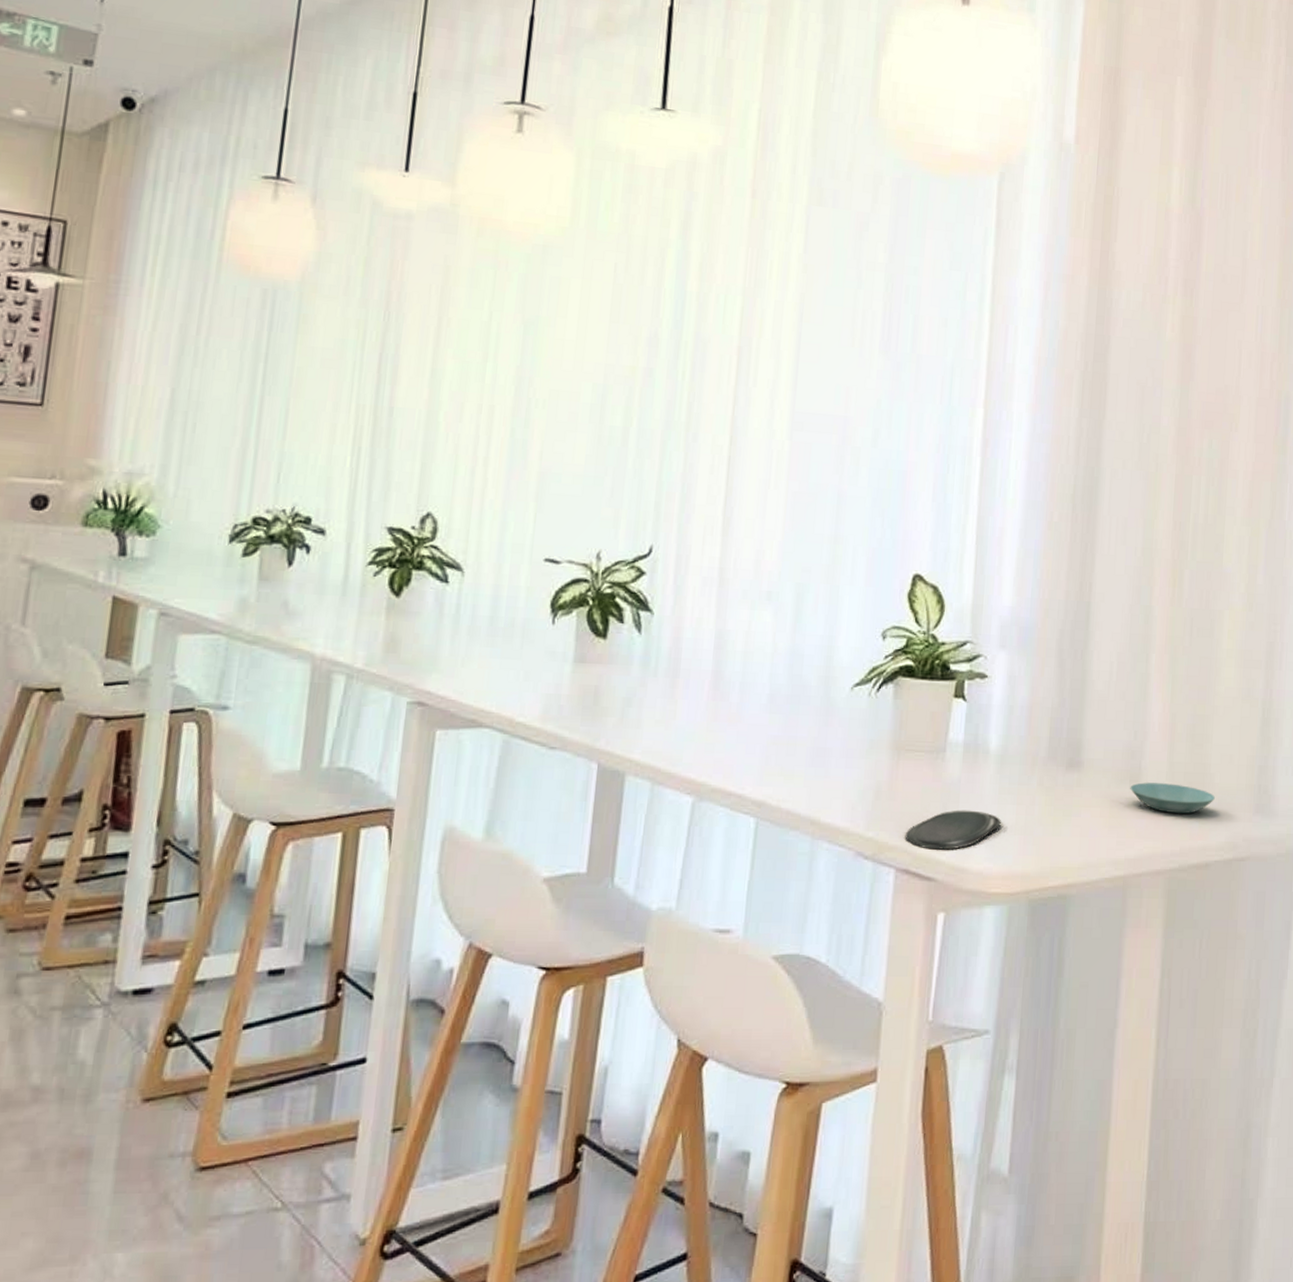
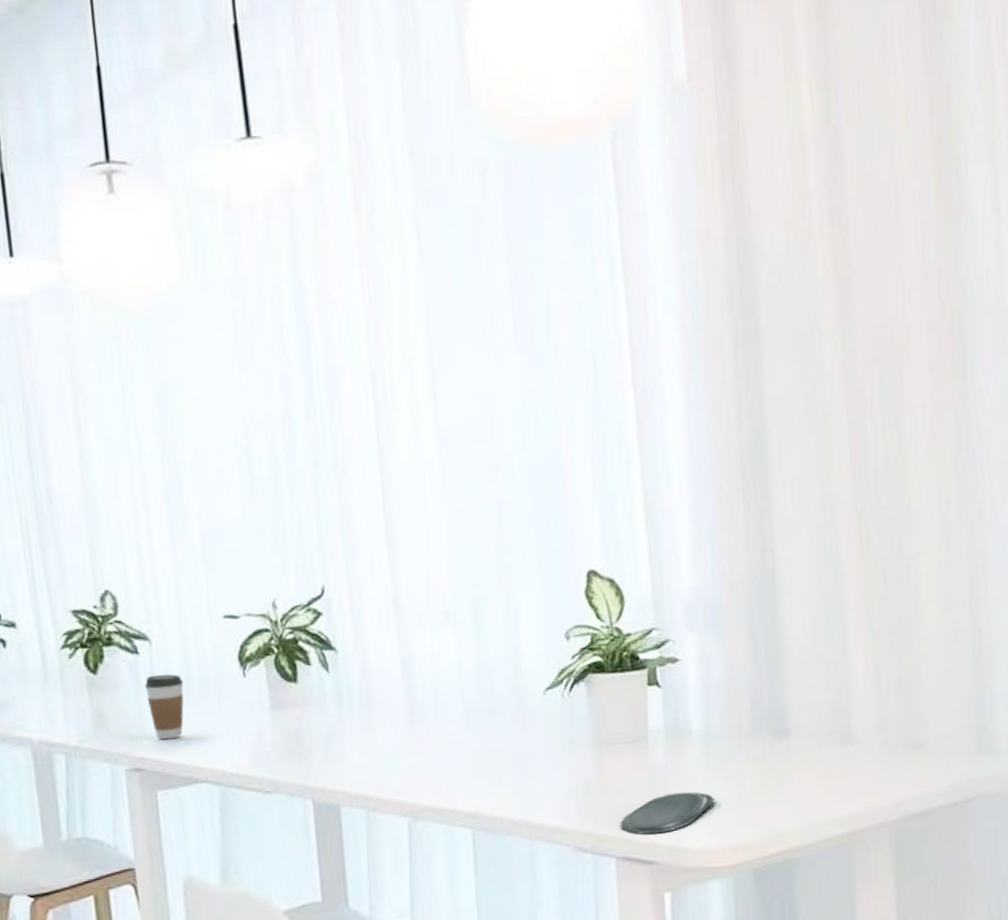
coffee cup: none [446,607,489,677] -> present [144,674,184,740]
saucer: present [1130,782,1215,814] -> none [841,736,932,766]

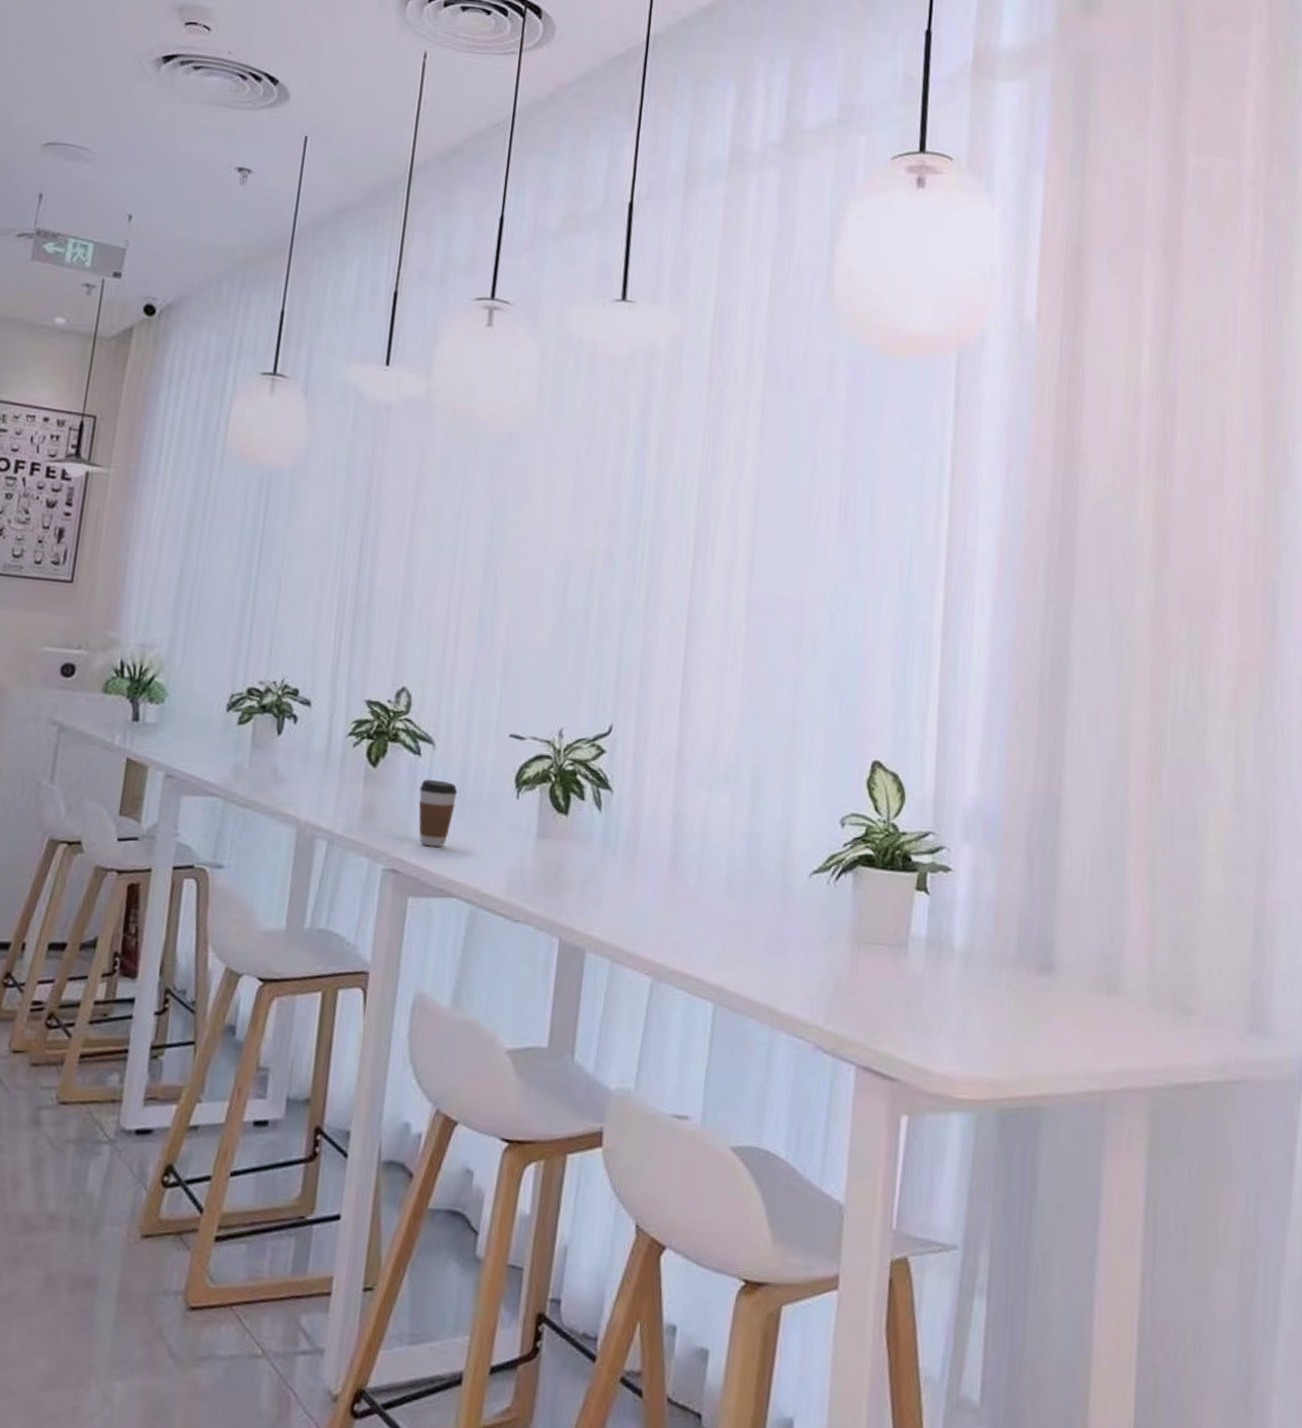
oval tray: present [620,791,715,835] -> none [866,1008,968,1050]

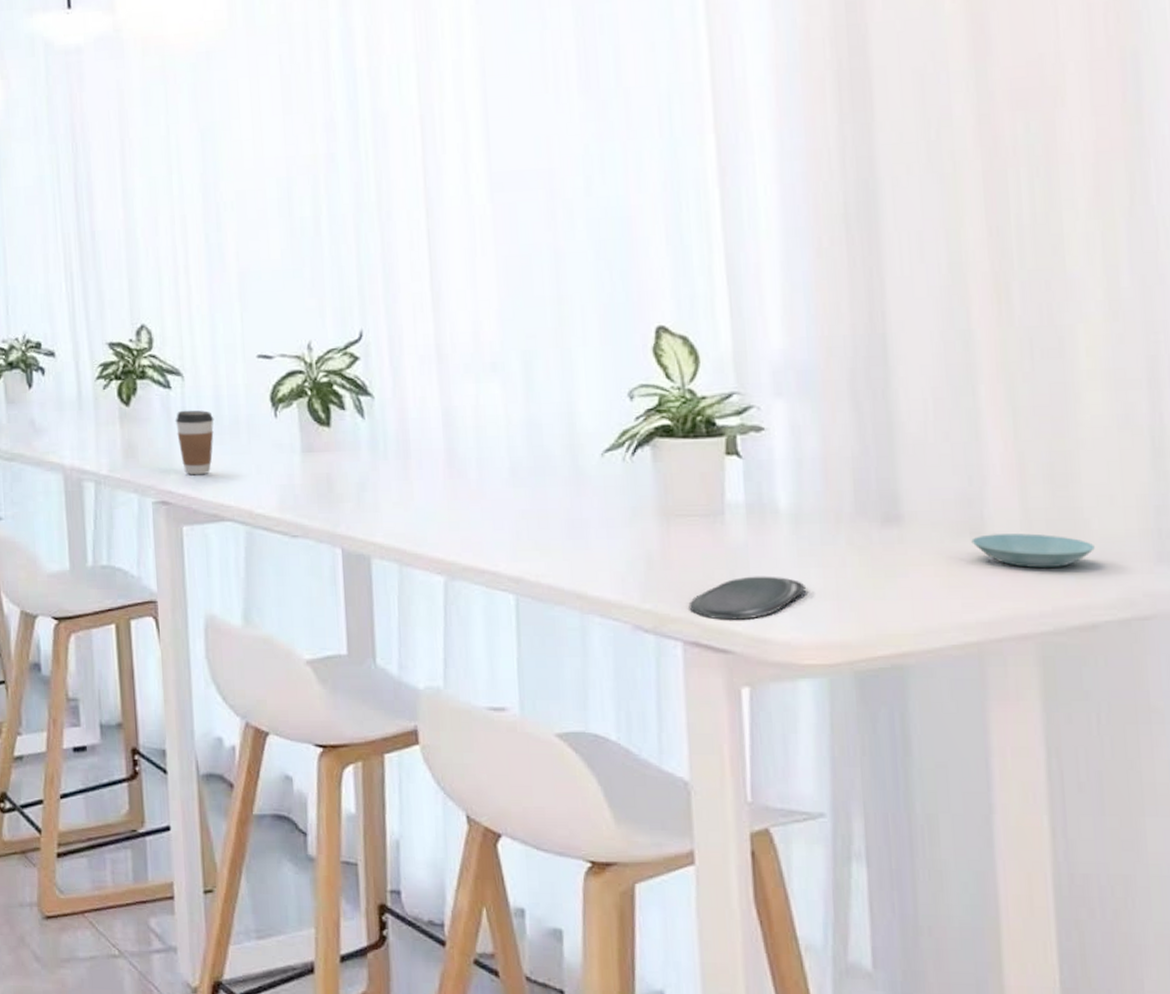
oval tray: none [866,1008,968,1050] -> present [688,576,807,620]
saucer: none [1107,991,1203,1029] -> present [971,533,1095,569]

